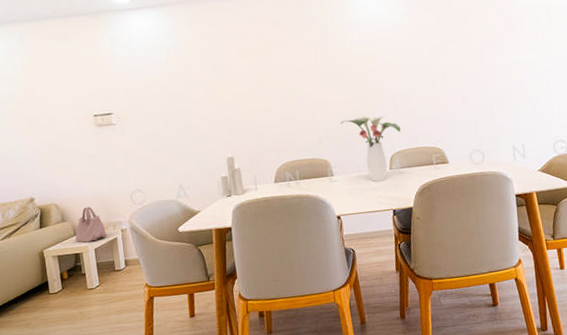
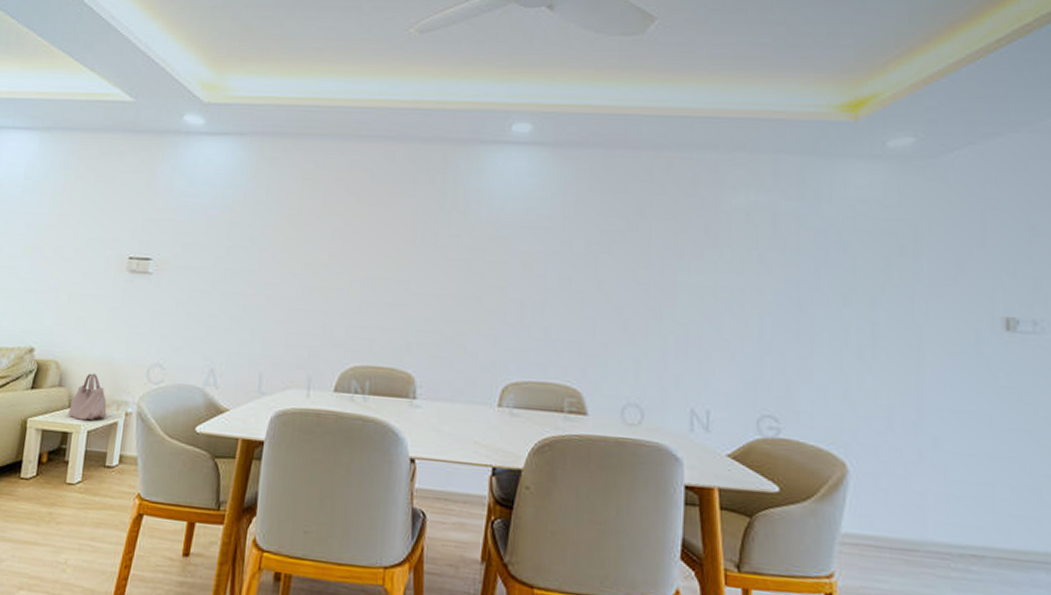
candle: present [220,151,245,197] -> none [261,336,294,400]
flower arrangement: present [340,116,401,182] -> none [440,322,524,422]

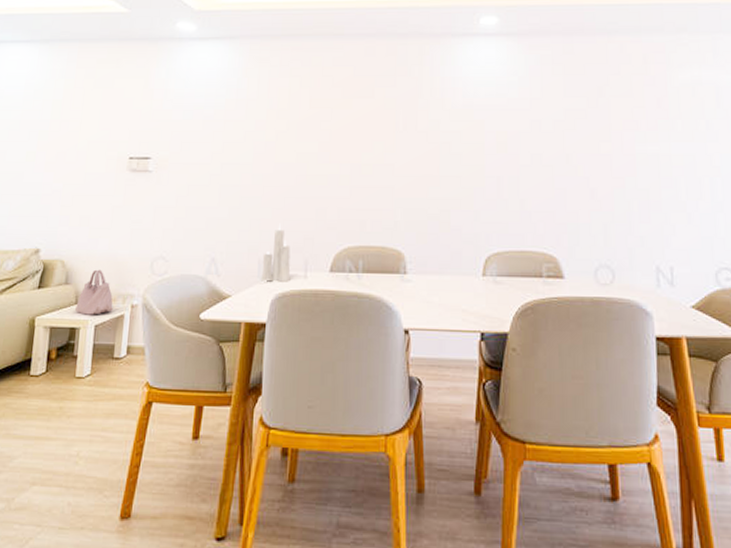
candle: none [261,336,294,400] -> present [261,223,291,282]

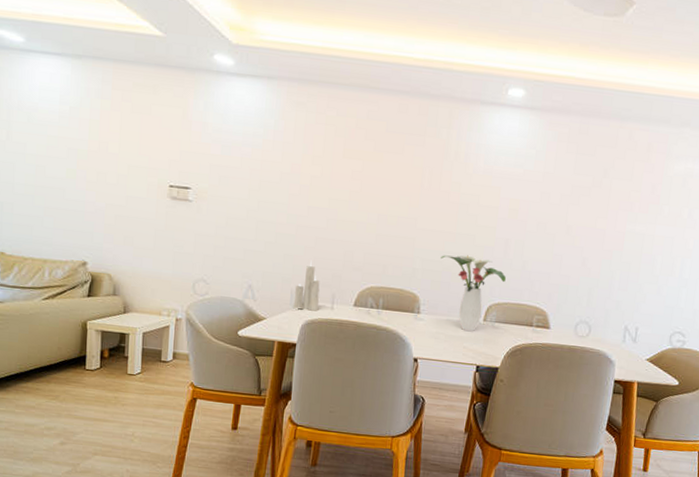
handbag: present [75,269,113,315] -> none [124,285,159,325]
flower arrangement: none [425,200,503,291] -> present [441,255,506,332]

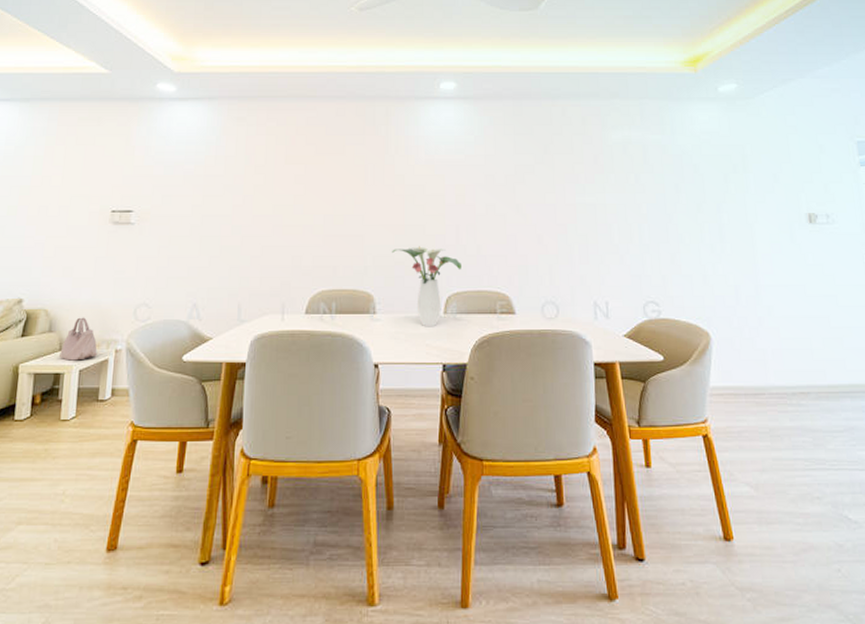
handbag: none [124,285,159,325] -> present [59,317,97,361]
candle: present [293,260,320,312] -> none [241,270,269,324]

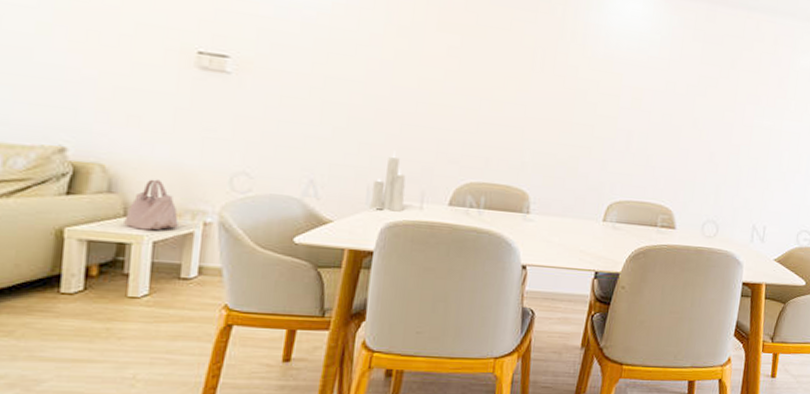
candle: none [241,270,269,324] -> present [370,150,406,212]
flower arrangement: present [392,246,461,327] -> none [555,147,628,234]

